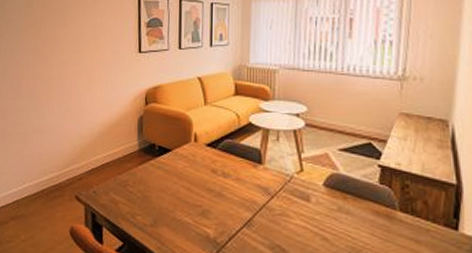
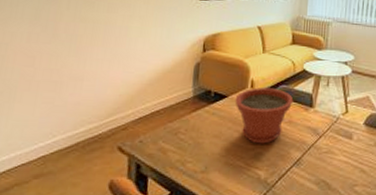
plant pot: none [179,141,240,201] -> present [235,87,294,144]

